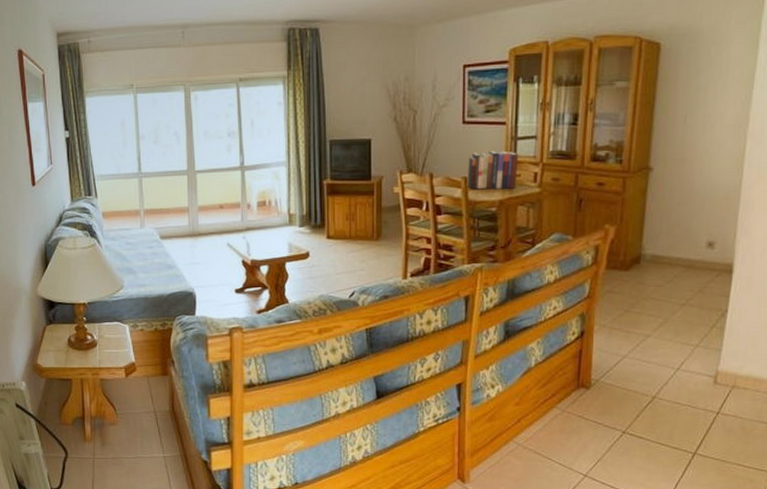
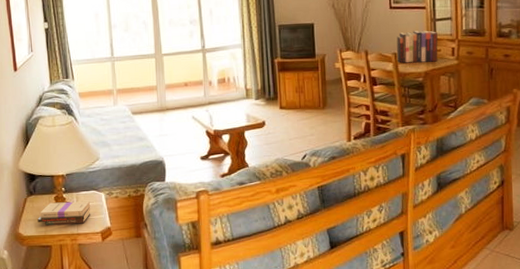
books: none [57,333,114,357] -> present [37,201,91,225]

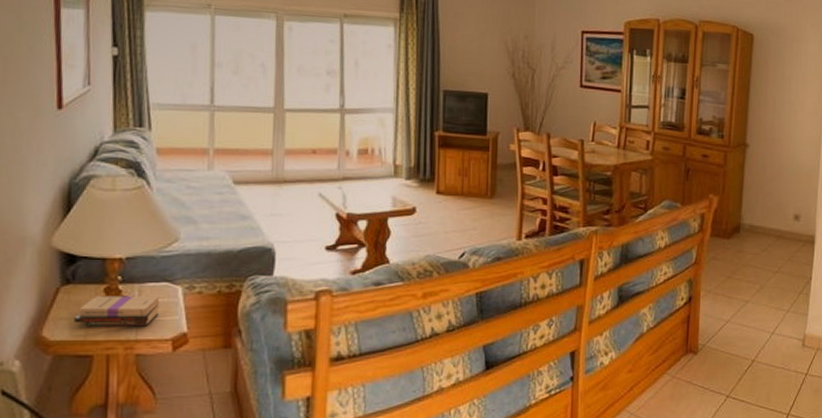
books: present [396,30,438,63] -> none [583,116,632,155]

